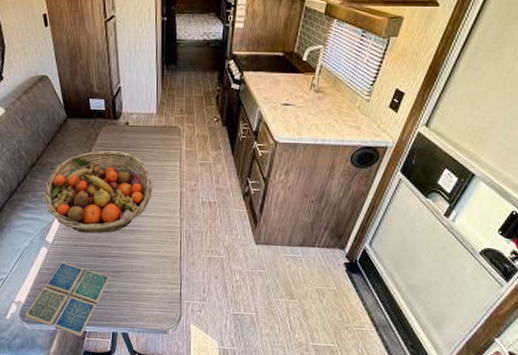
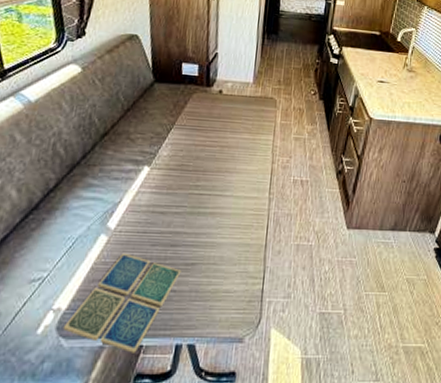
fruit basket: present [44,150,153,234] -> none [113,120,243,217]

